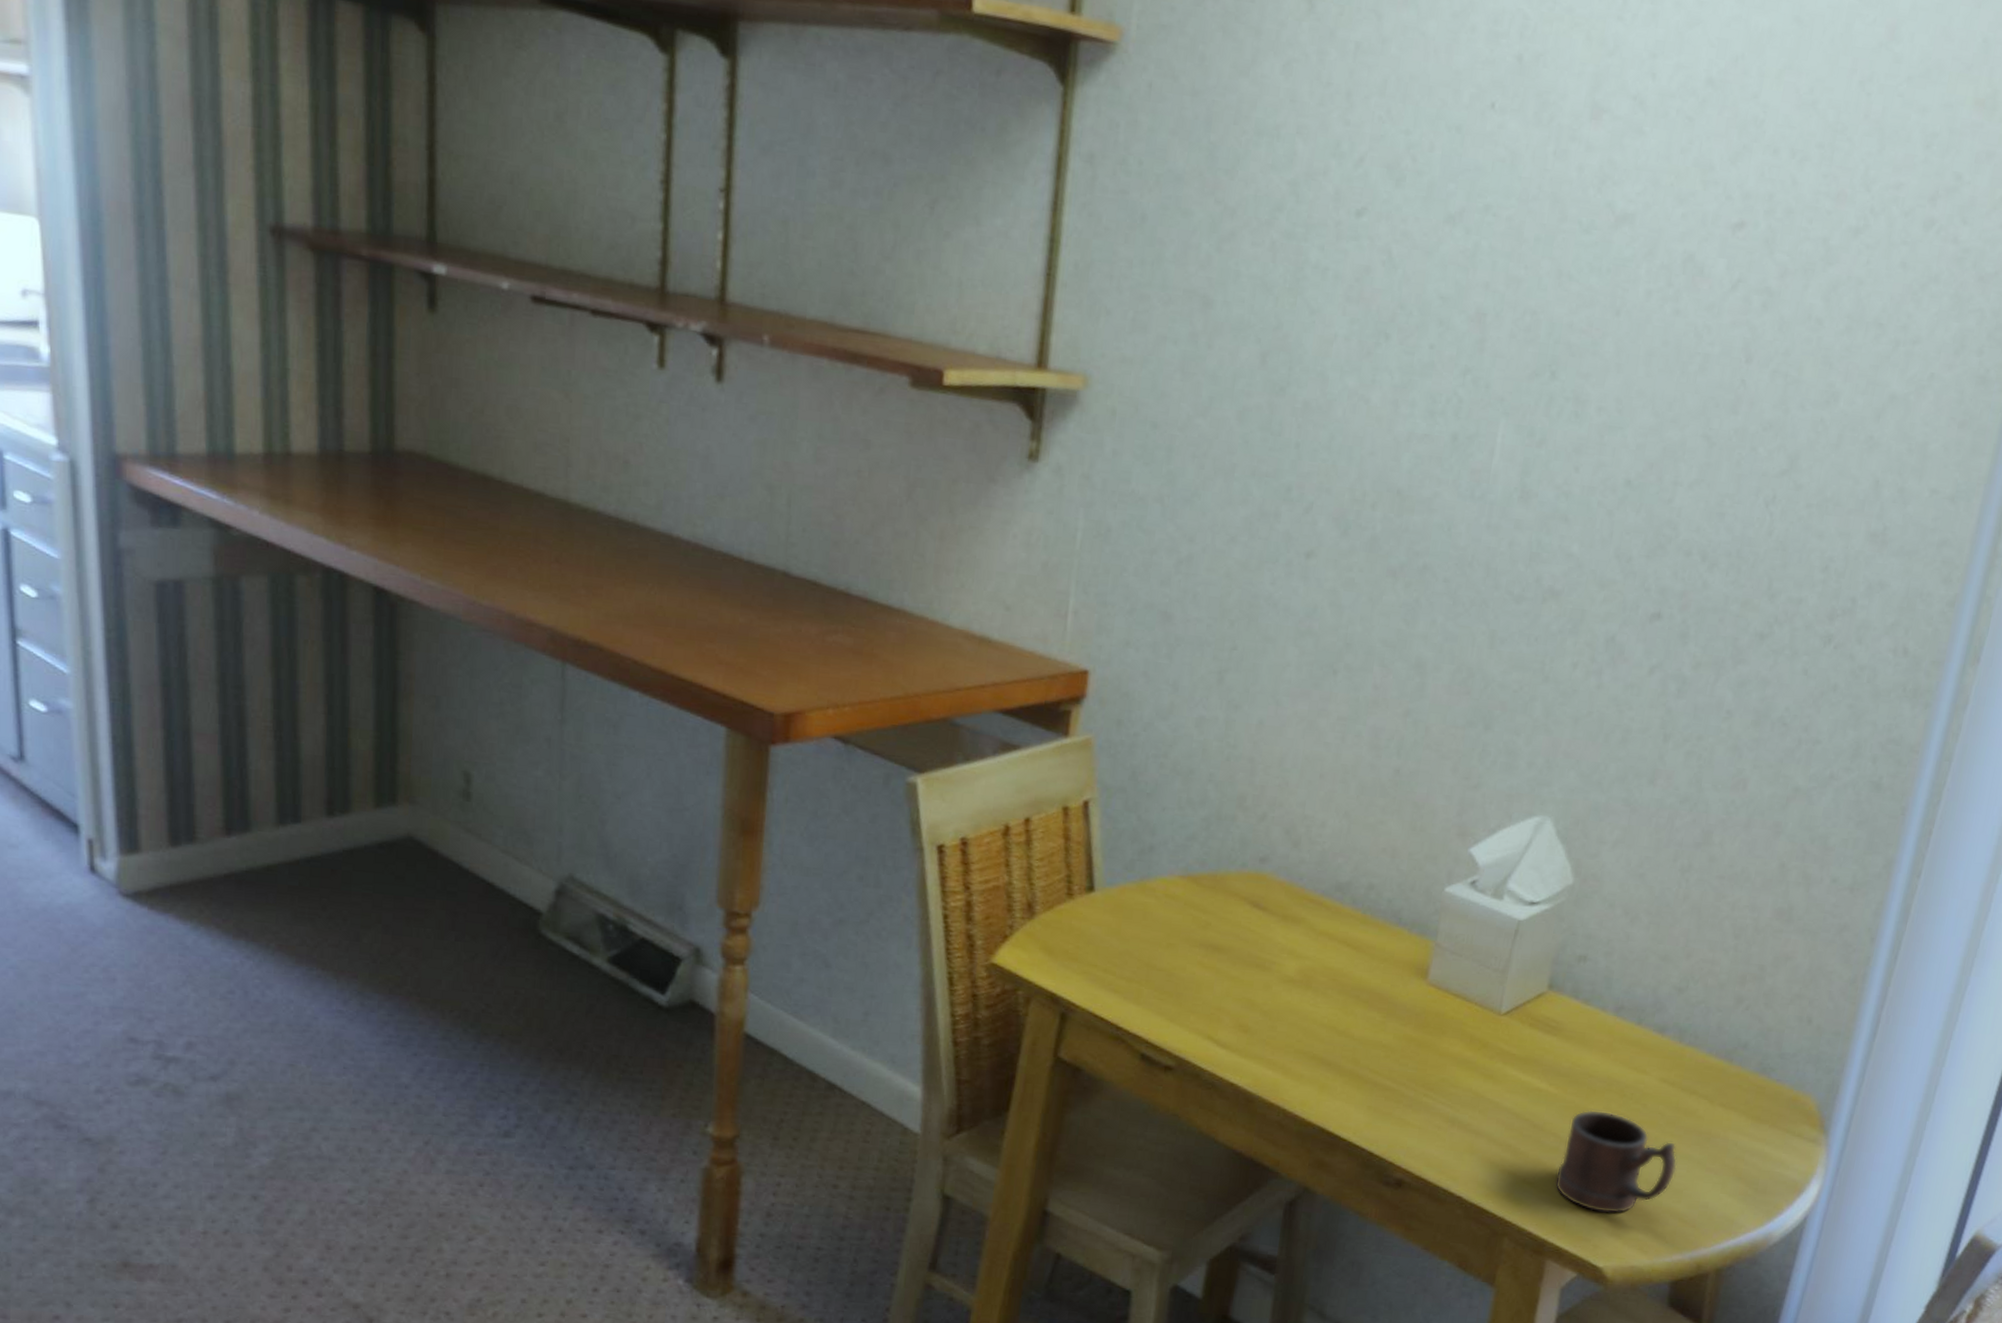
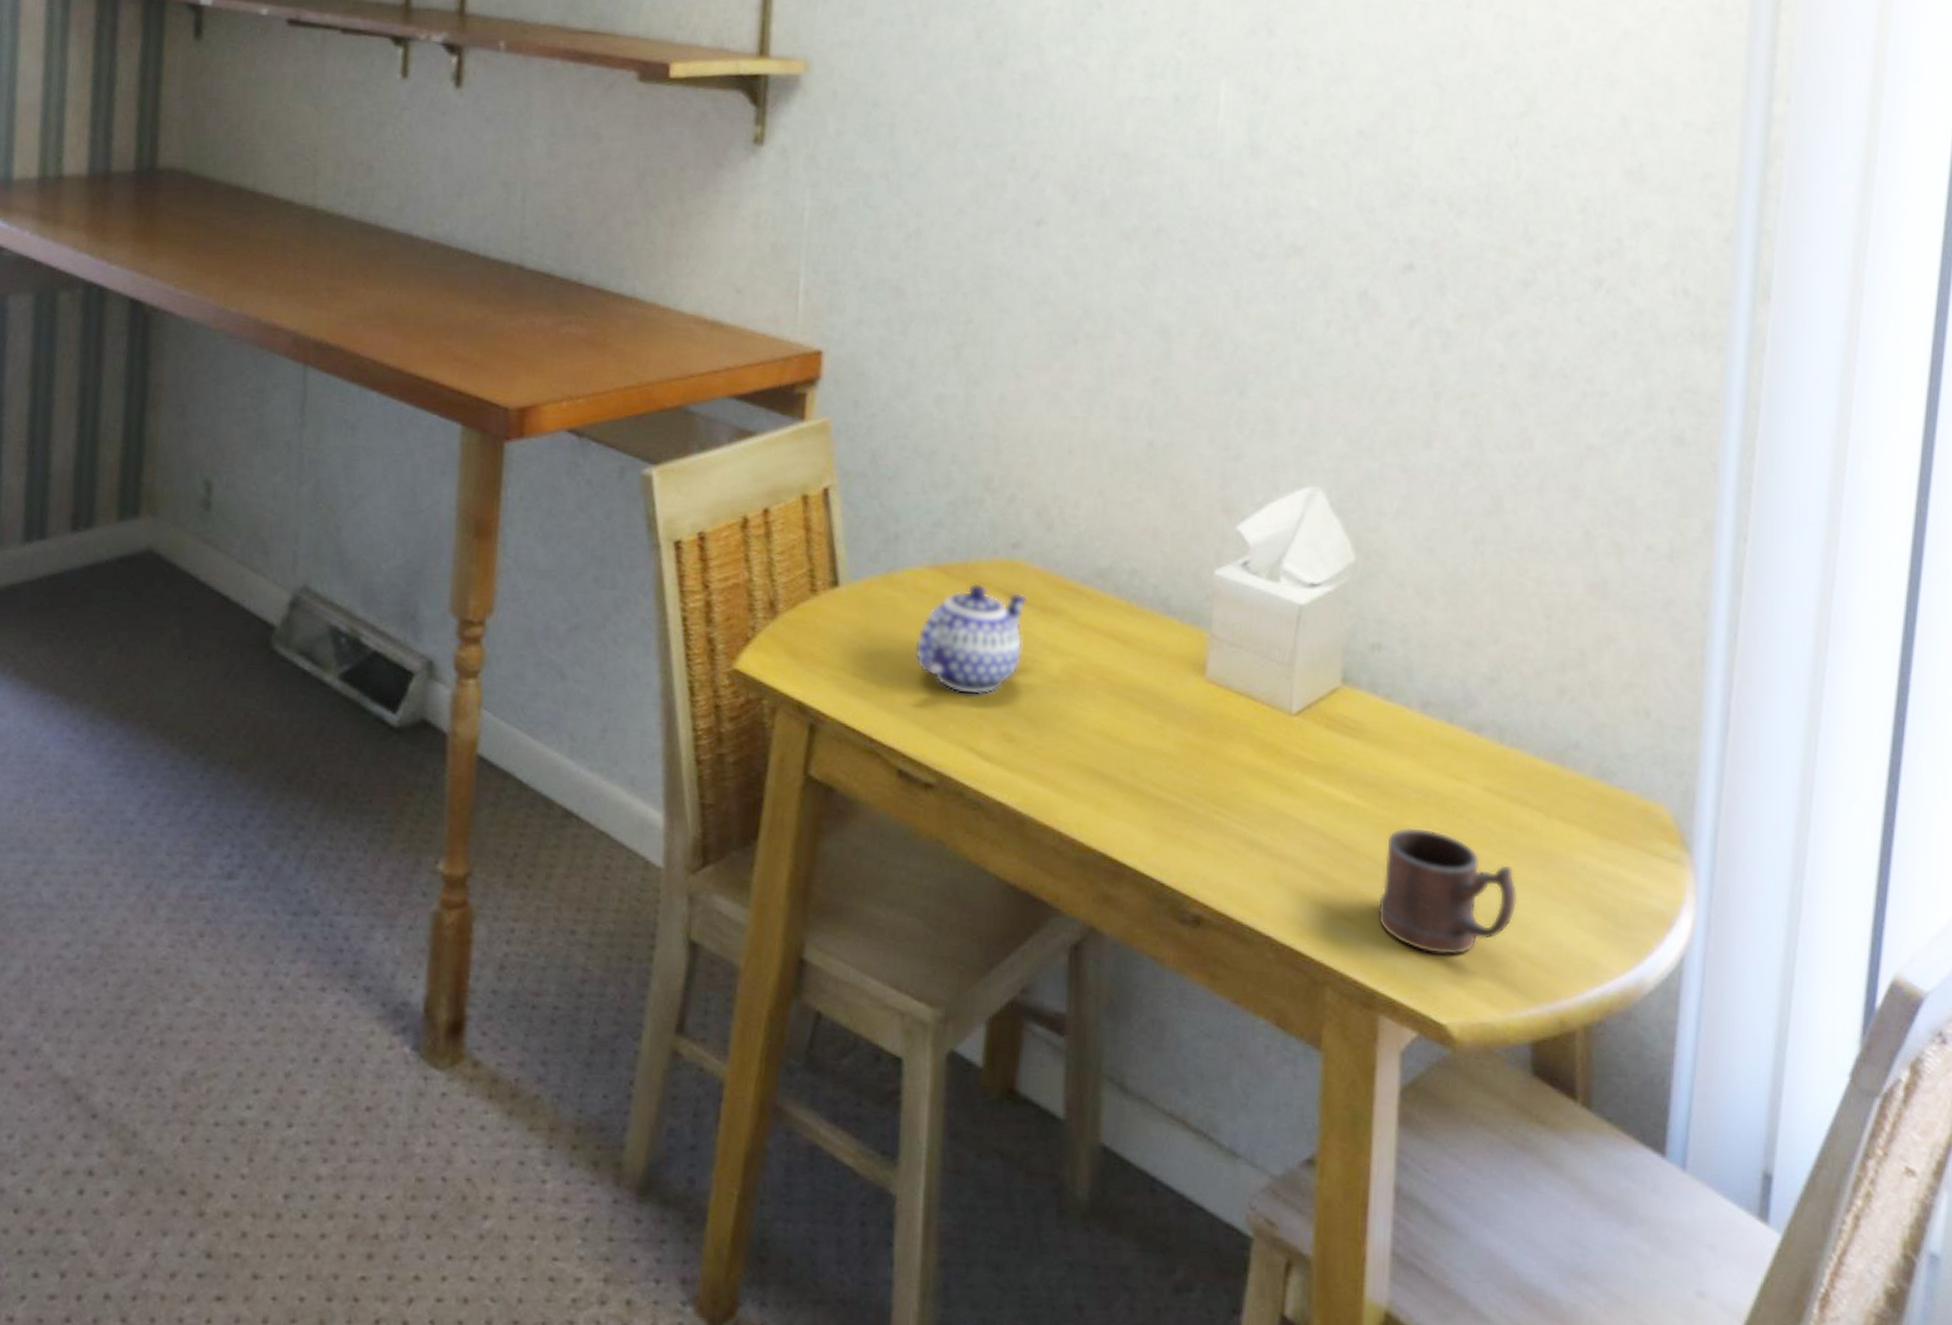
teapot: none [1162,892,1271,991] -> present [914,583,1027,695]

